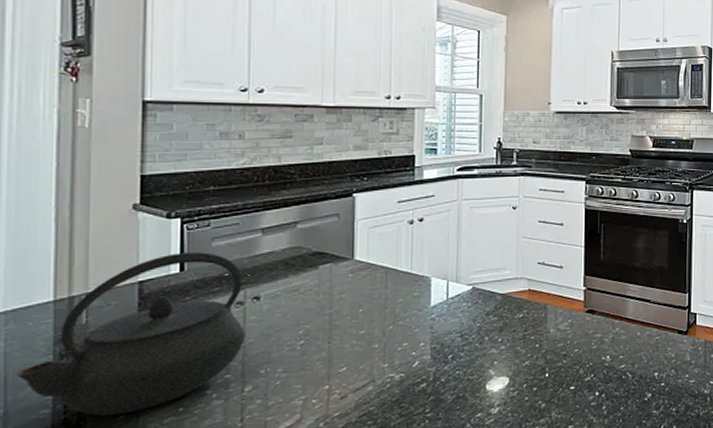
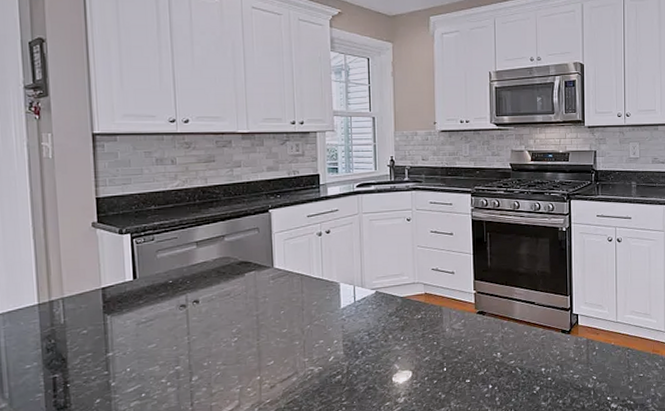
kettle: present [16,251,246,417] -> none [15,262,190,400]

